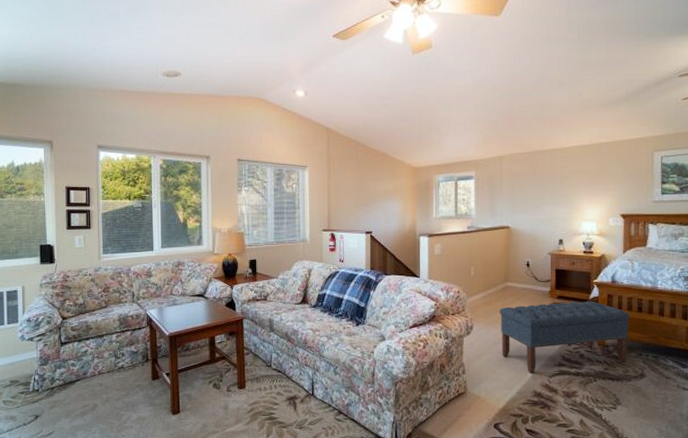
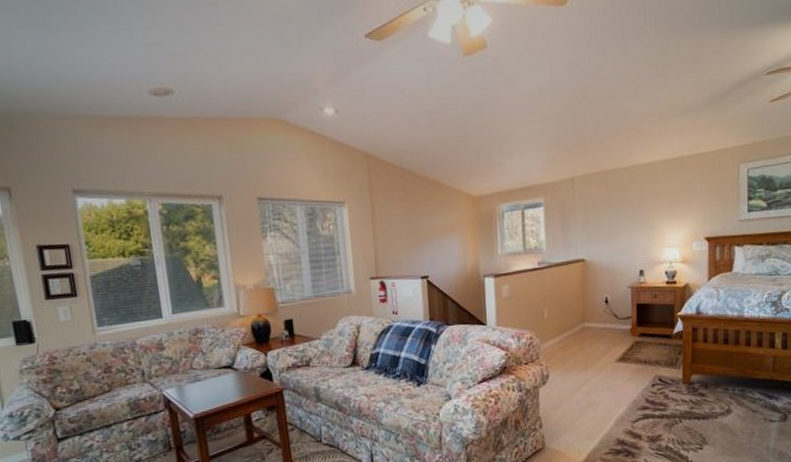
bench: present [499,301,631,374] -> none [577,336,716,422]

